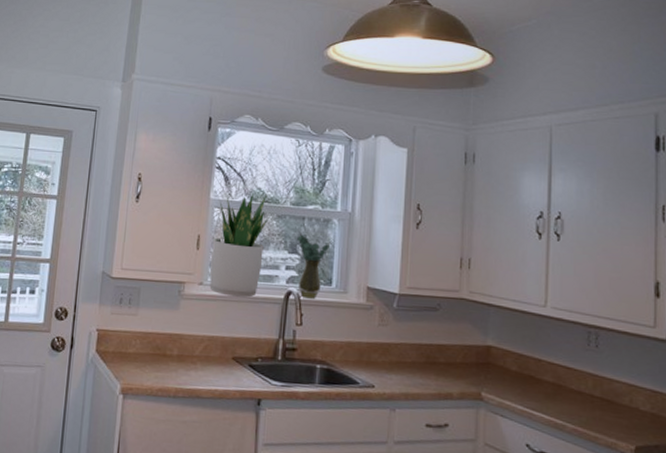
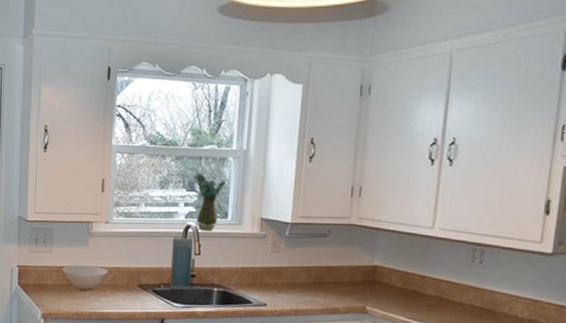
bowl: none [148,331,201,363] -> present [62,265,109,291]
planter: present [209,193,269,298] -> none [115,137,168,233]
soap dispenser: none [268,304,295,366] -> present [170,237,194,290]

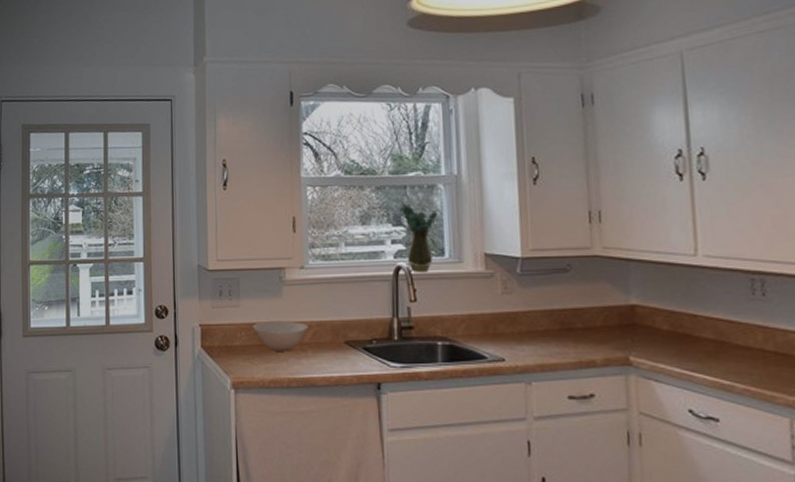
soap dispenser: present [170,237,194,290] -> none [381,281,409,346]

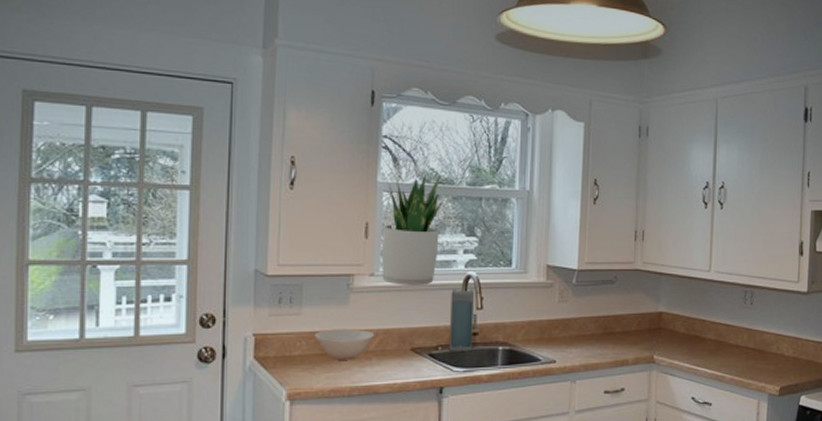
planter: none [309,166,367,278] -> present [382,174,444,285]
soap dispenser: none [381,281,409,346] -> present [448,289,475,351]
vase: present [400,203,438,273] -> none [475,214,509,283]

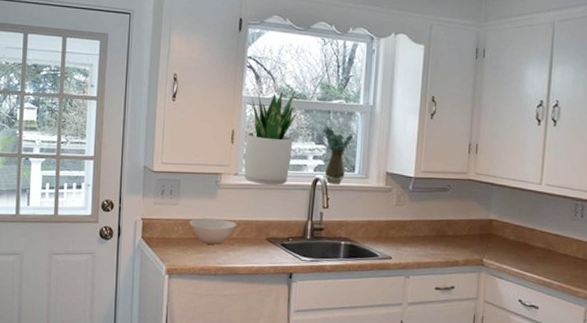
soap dispenser: present [448,289,475,351] -> none [298,190,322,244]
vase: none [475,214,509,283] -> present [323,125,354,185]

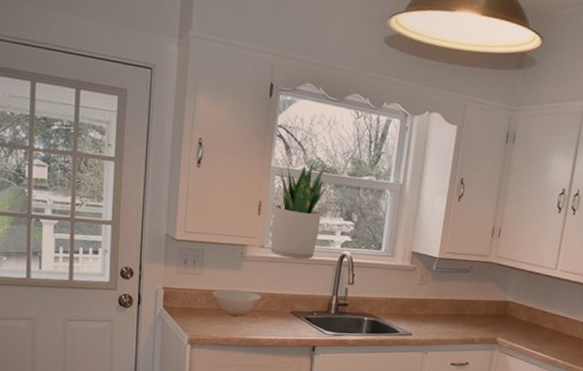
vase: present [323,125,354,185] -> none [352,202,383,263]

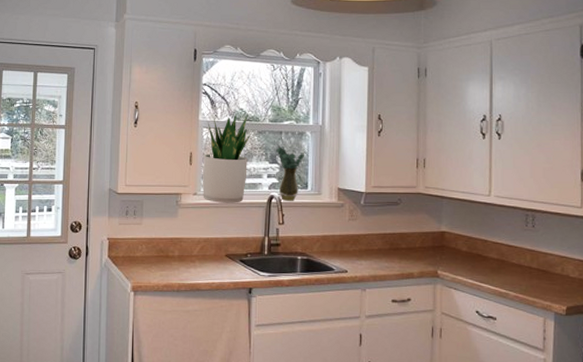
bowl: present [213,289,262,316] -> none [152,236,197,262]
vase: none [352,202,383,263] -> present [276,145,305,202]

